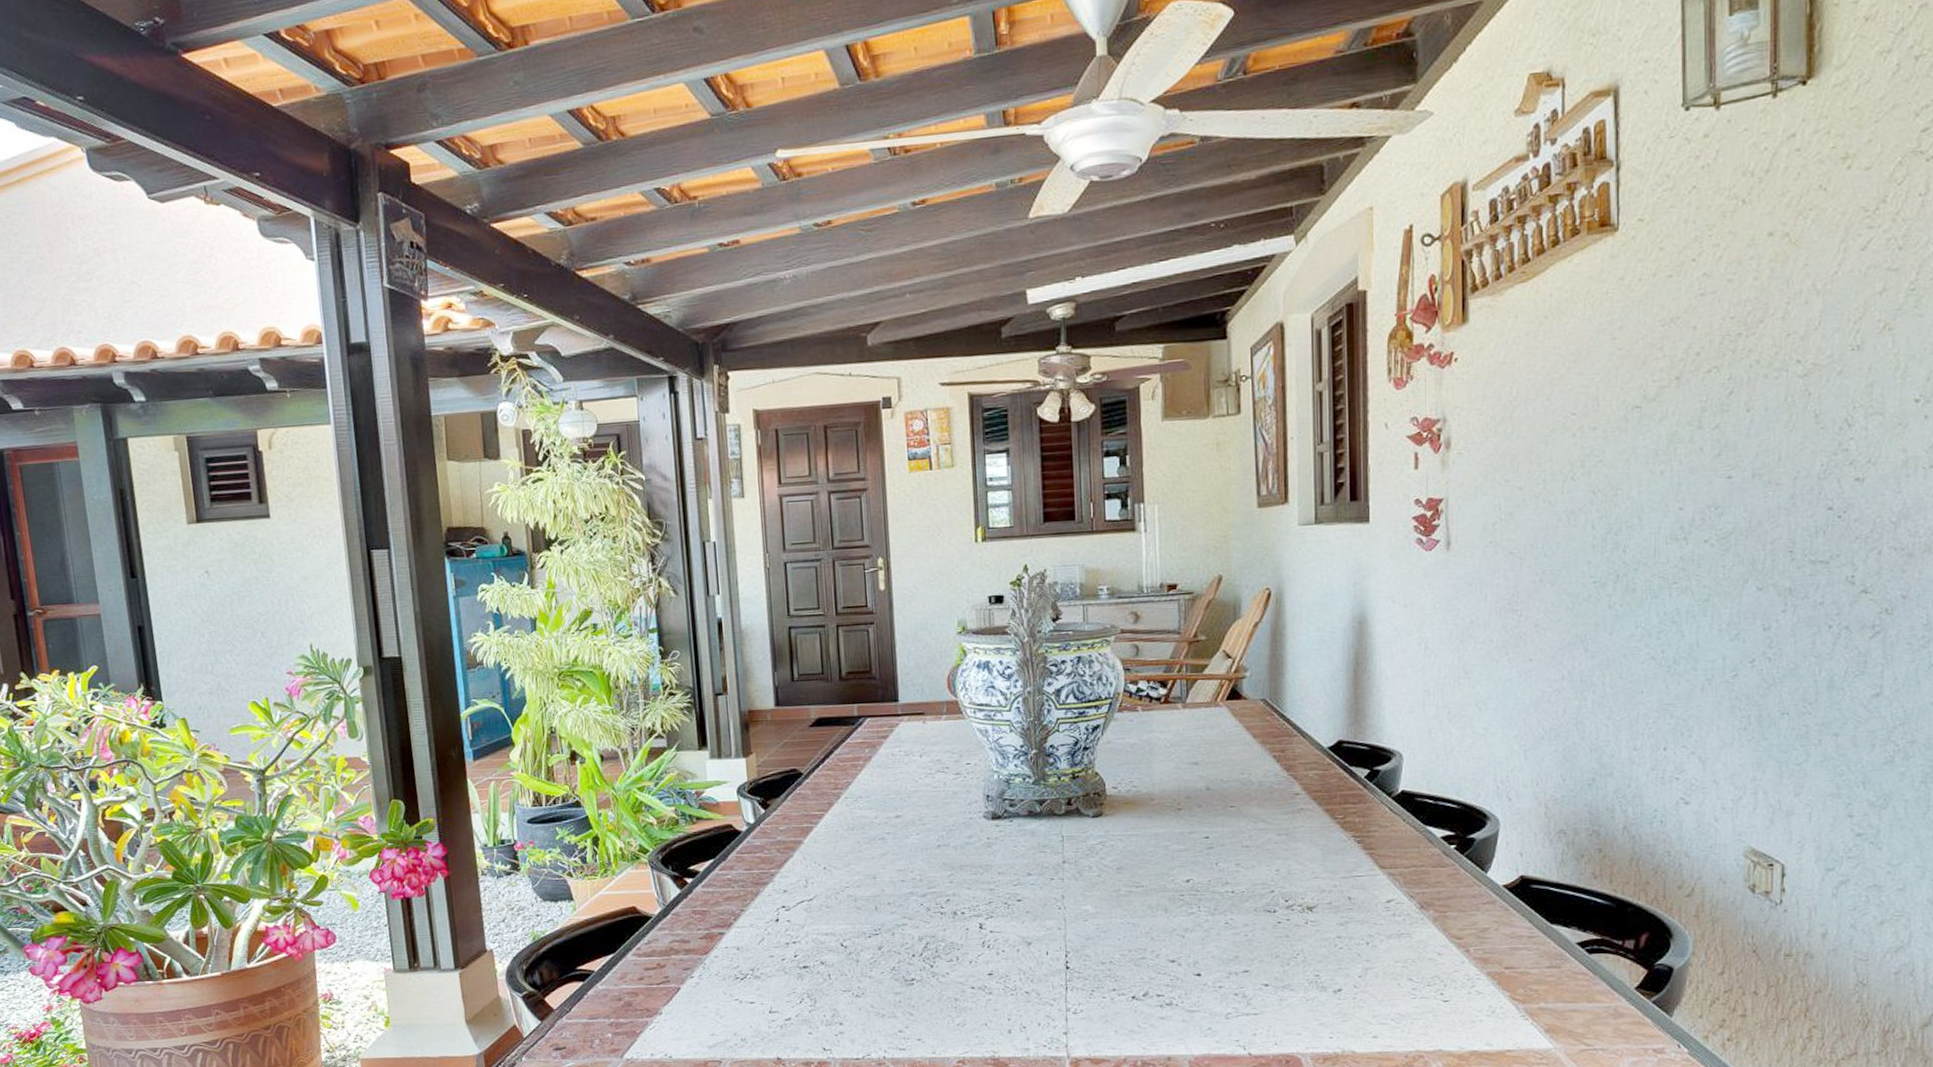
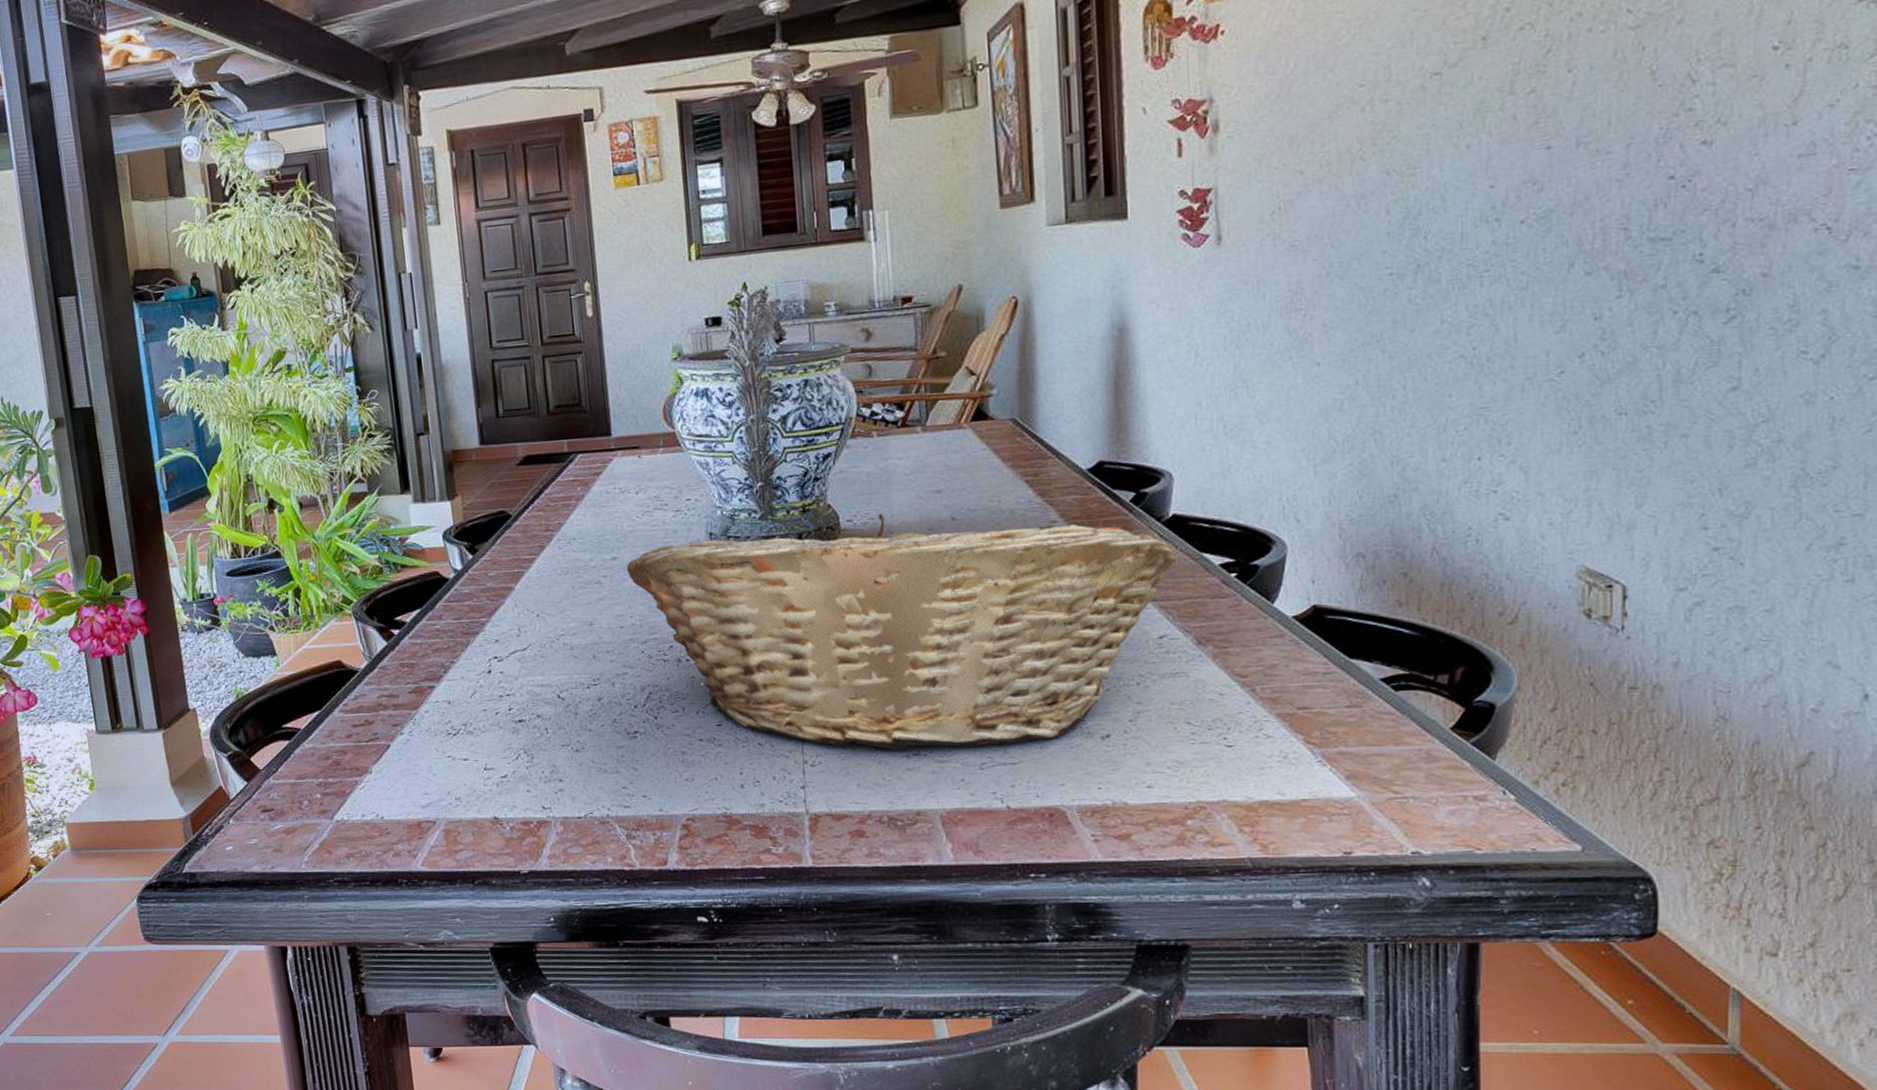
fruit basket: none [908,781,1404,1001] -> present [626,513,1176,751]

